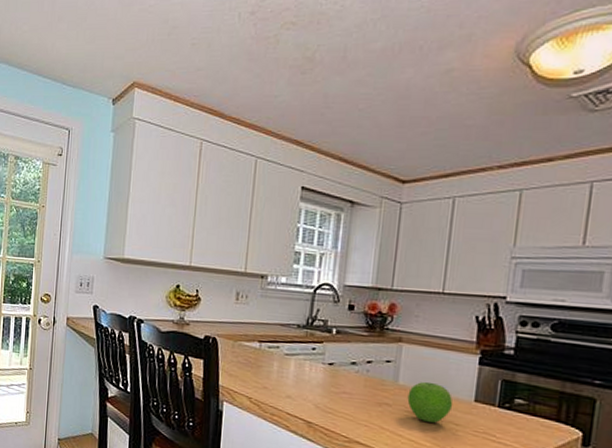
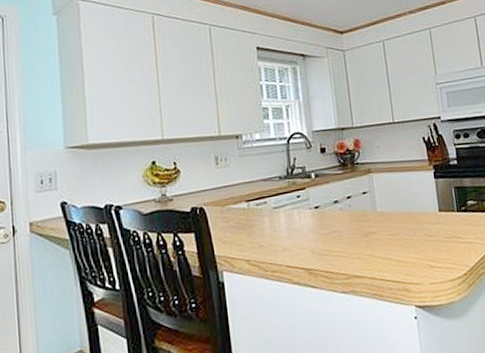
fruit: present [407,381,453,423] -> none [386,203,424,240]

